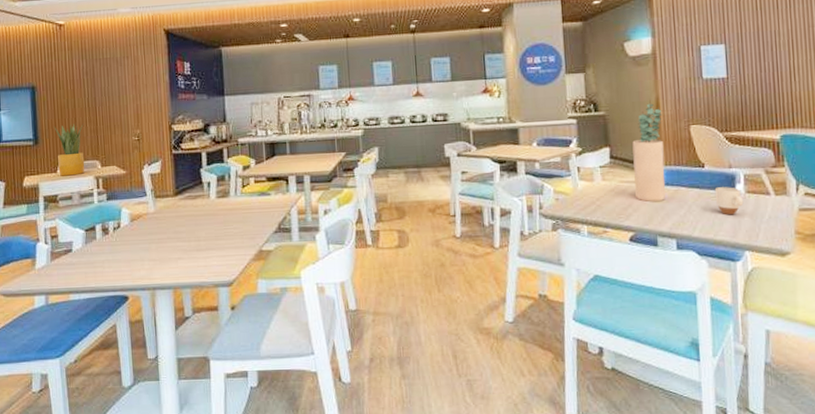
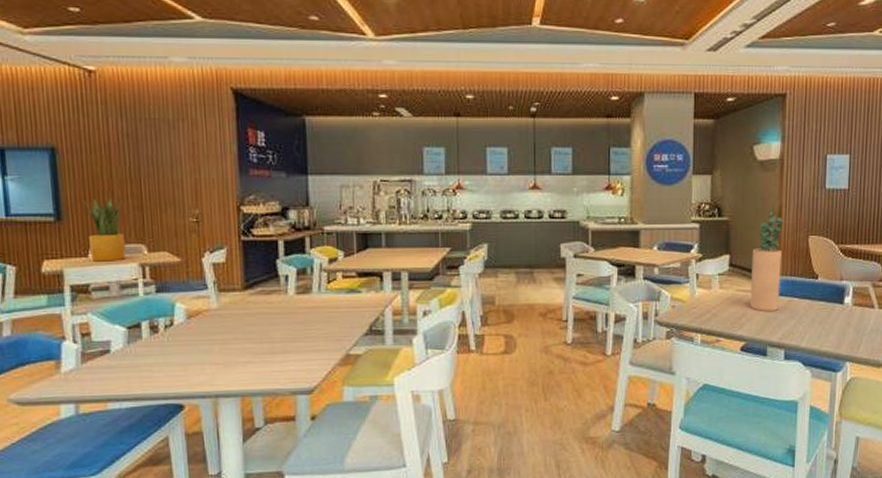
mug: present [714,187,744,215] -> none [824,299,850,327]

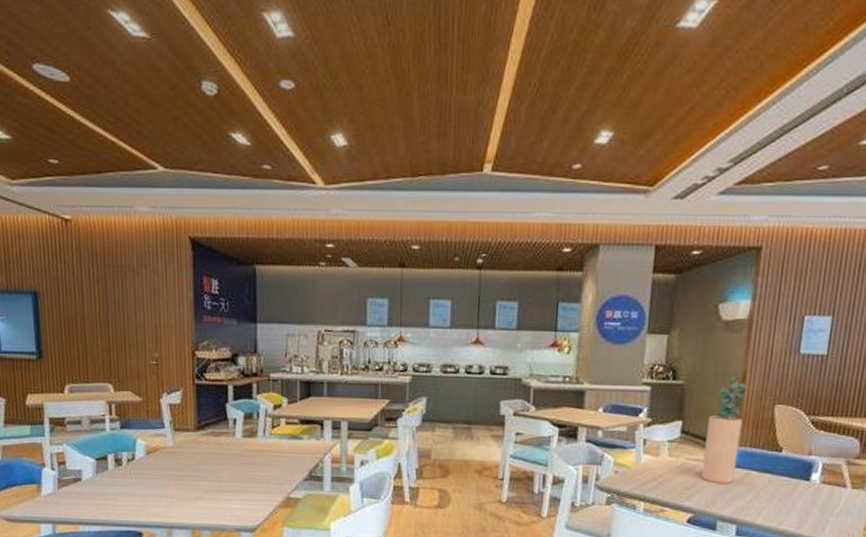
planter: present [83,198,127,262] -> none [60,339,96,398]

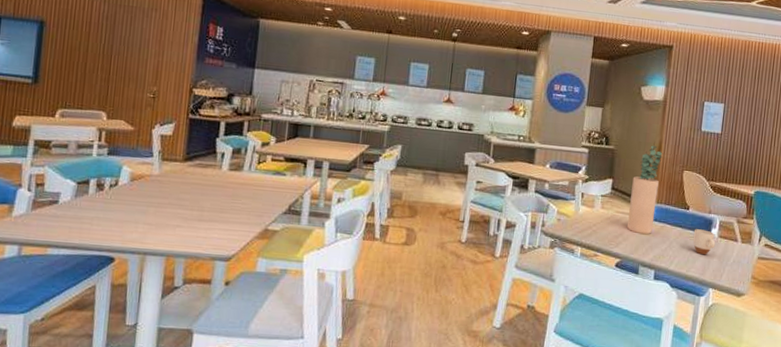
mug: none [786,474,817,505] -> present [692,229,716,255]

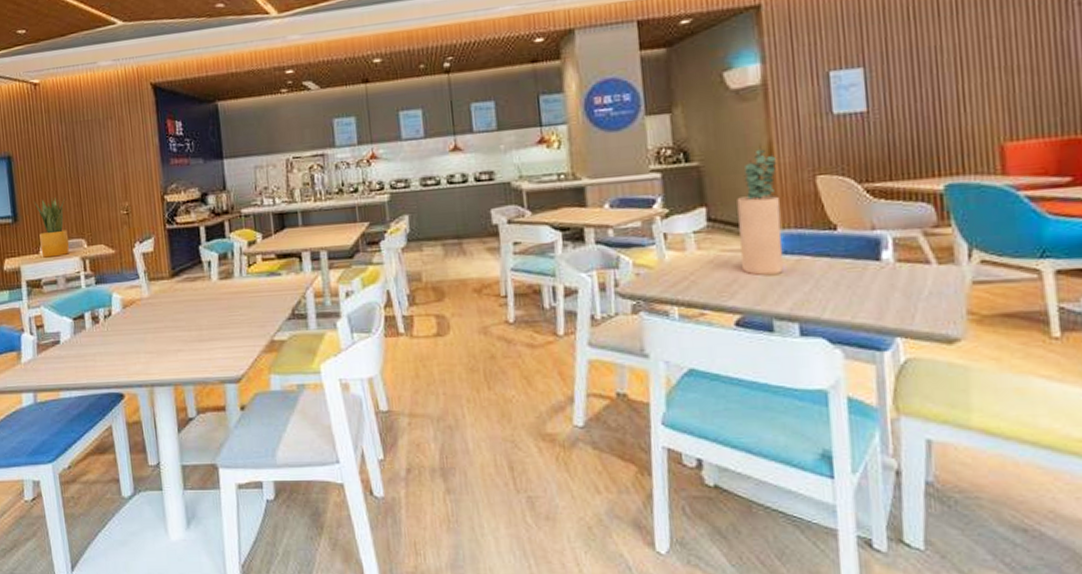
planter: none [57,67,94,124] -> present [33,197,70,258]
mug: present [692,229,716,255] -> none [851,254,893,292]

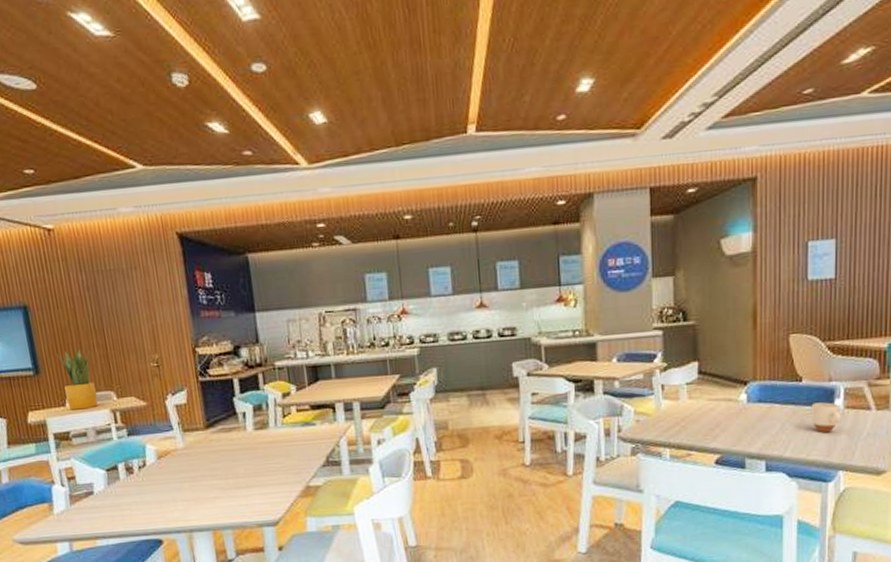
vase: present [737,144,784,276] -> none [724,305,759,421]
mug: none [851,254,893,292] -> present [811,402,842,433]

